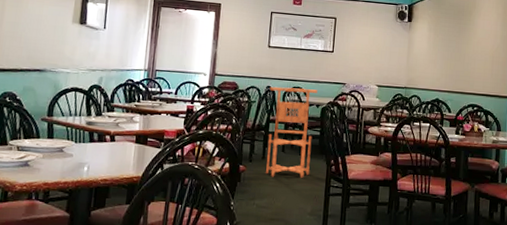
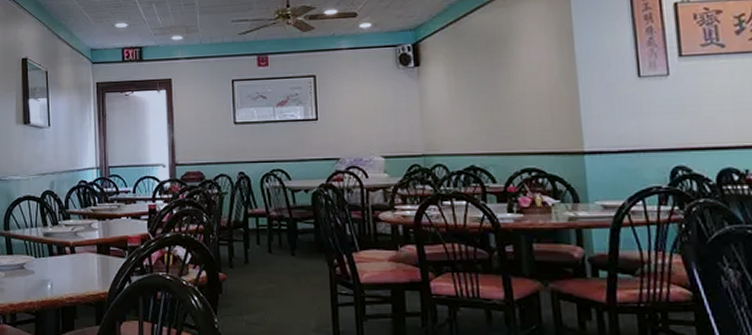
chair: present [266,86,318,178] -> none [242,171,307,286]

